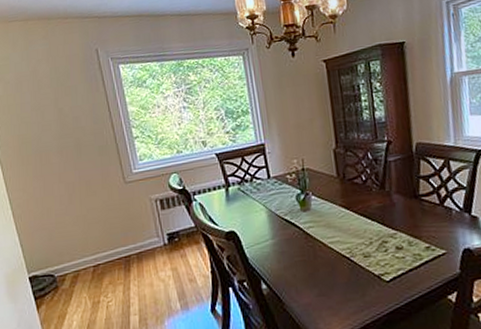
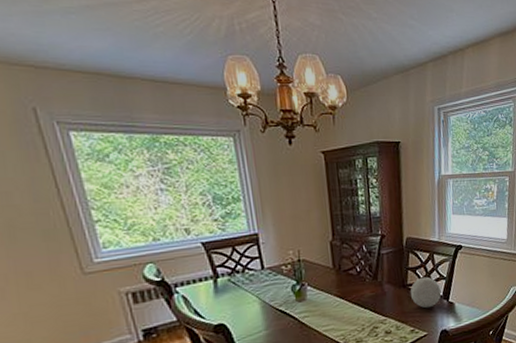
decorative ball: none [423,186,462,223] -> present [410,276,442,308]

